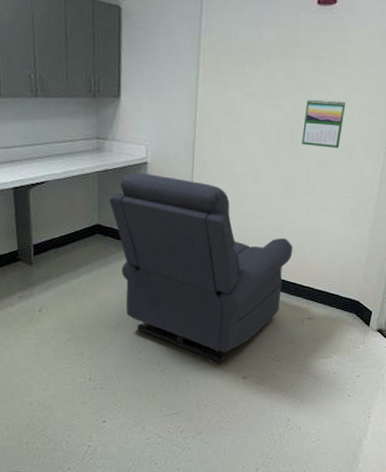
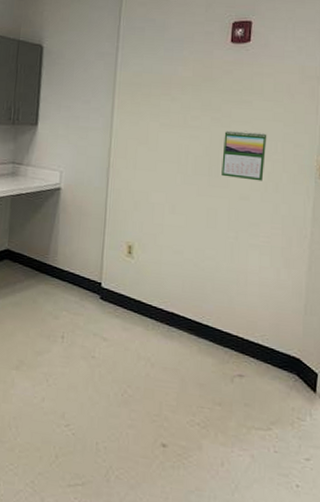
chair: present [110,172,293,364] -> none [21,197,217,425]

